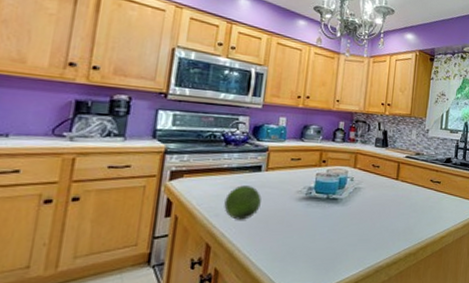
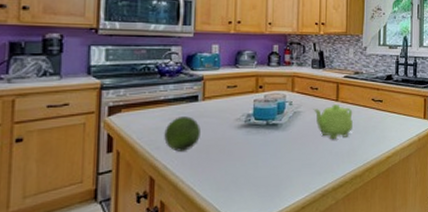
teapot: none [373,183,412,218] -> present [313,104,353,140]

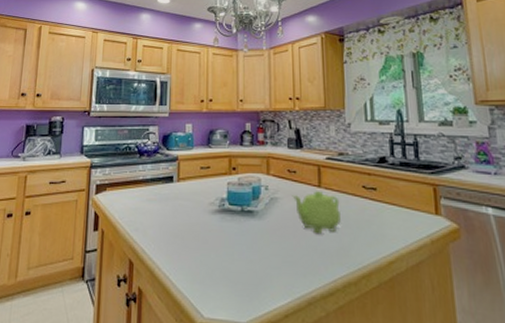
fruit: present [164,116,200,152] -> none [142,198,176,235]

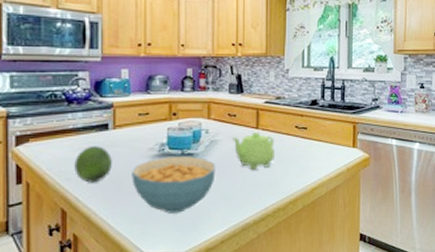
fruit: none [142,198,176,235] -> present [74,146,112,183]
cereal bowl: none [193,213,277,276] -> present [132,156,216,214]

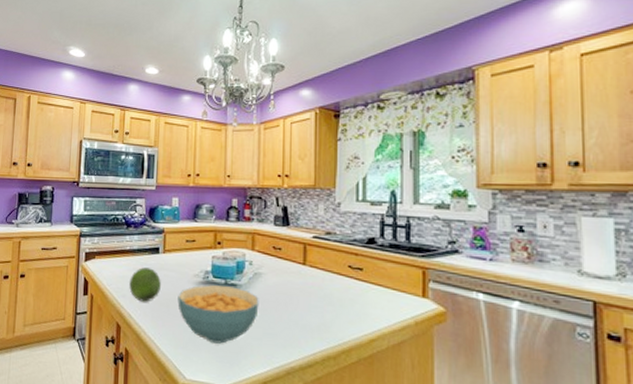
teapot: present [231,132,275,171] -> none [276,268,324,310]

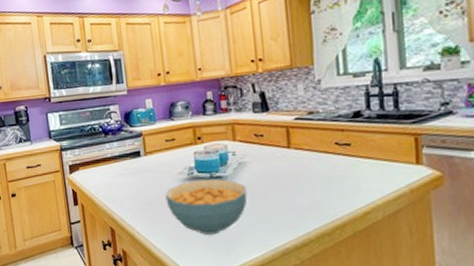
fruit: present [129,267,161,302] -> none [116,172,148,205]

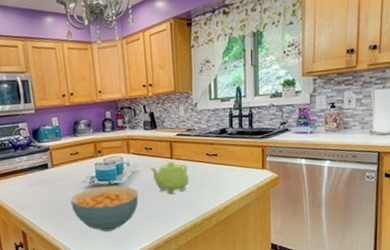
teapot: none [260,152,313,193] -> present [149,162,189,195]

